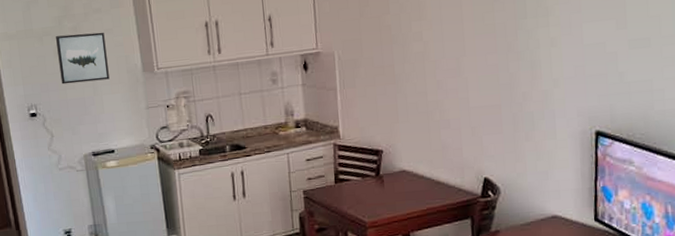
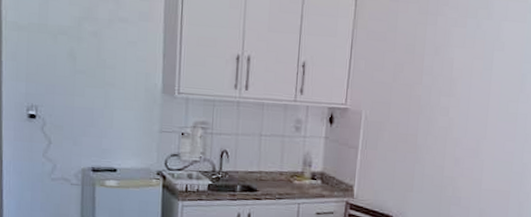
wall art: present [56,32,110,85] -> none [70,37,127,94]

